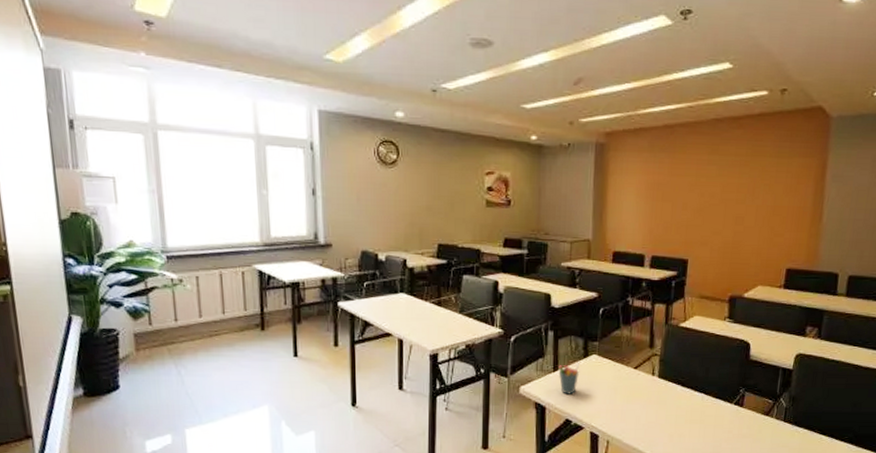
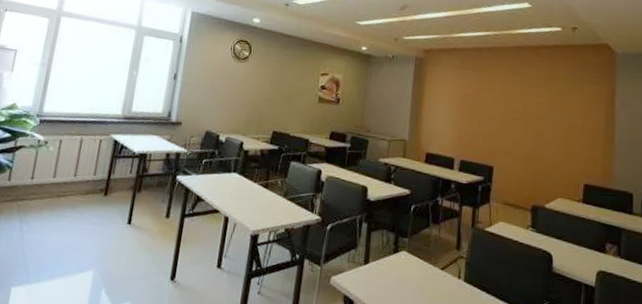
pen holder: present [558,360,581,394] -> none [368,255,391,290]

